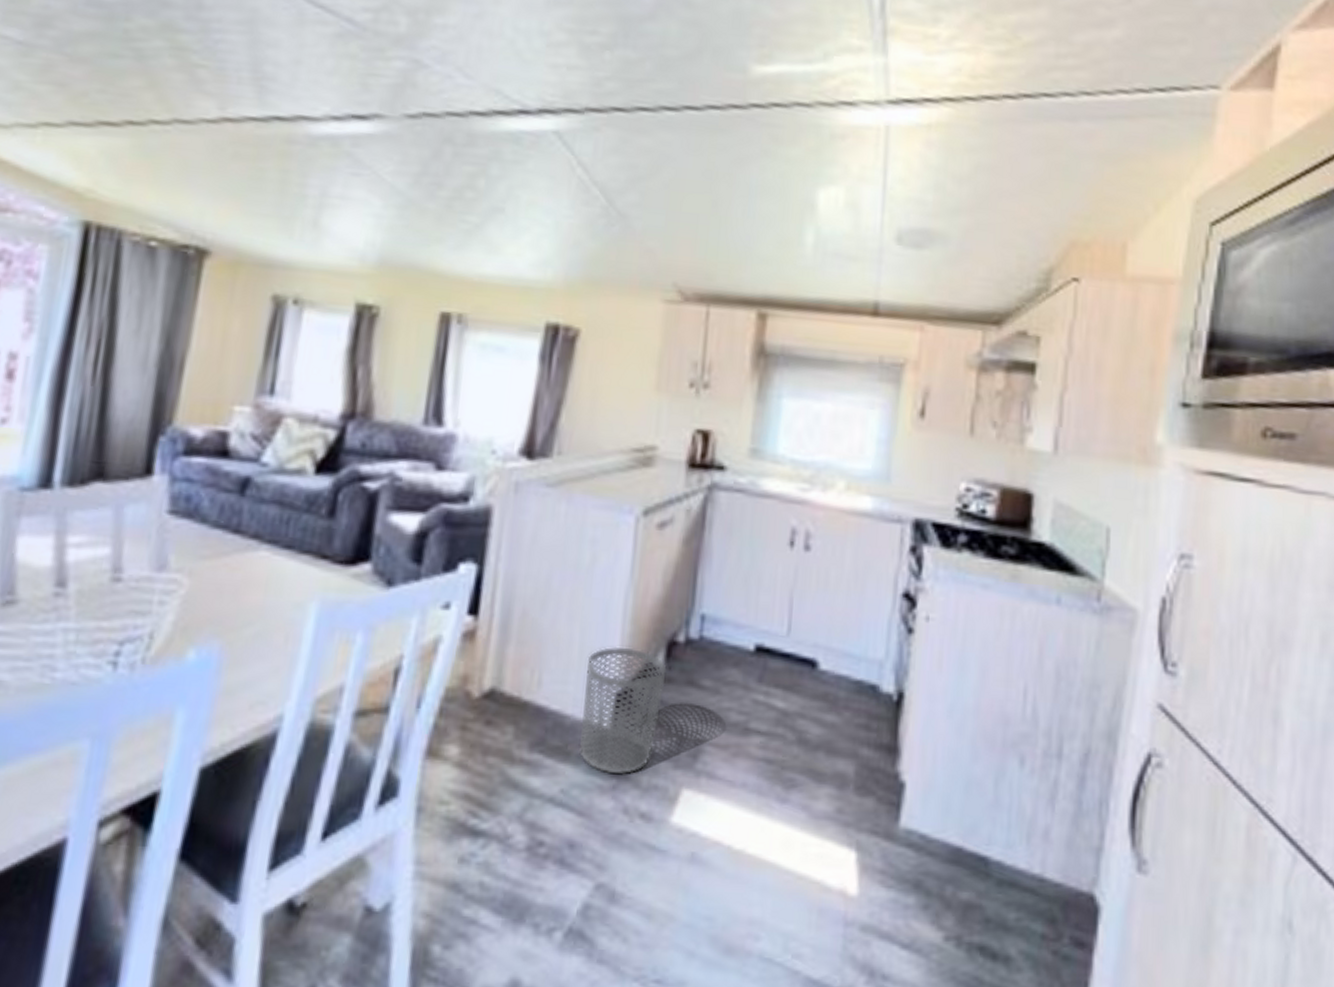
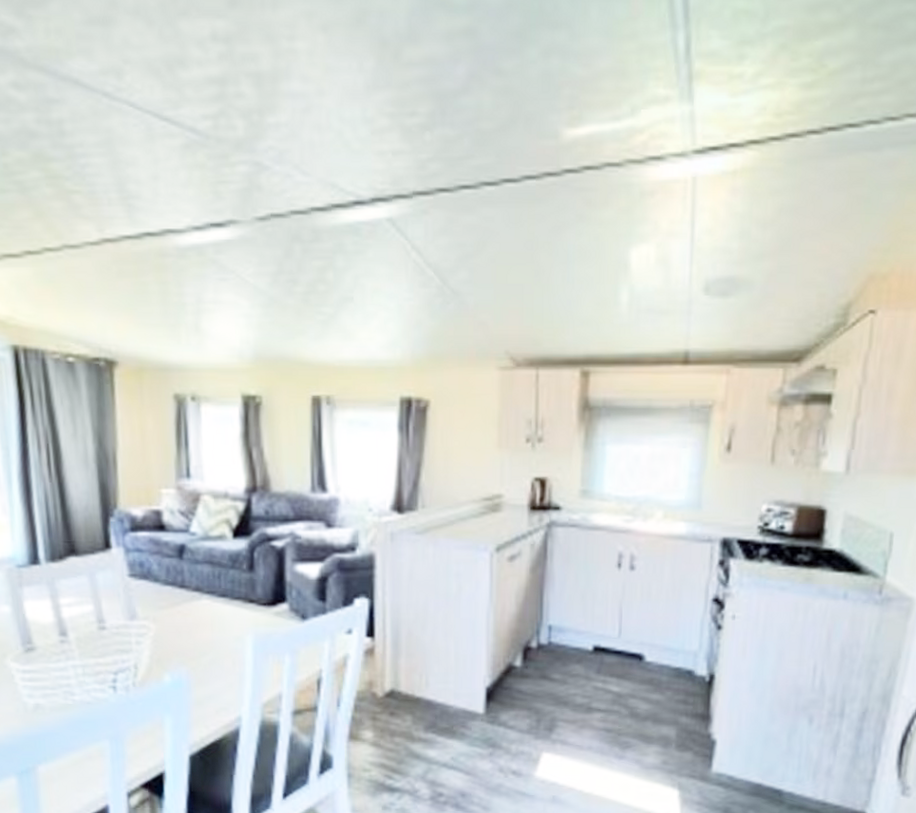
waste bin: present [578,646,667,775] -> none [461,653,524,745]

